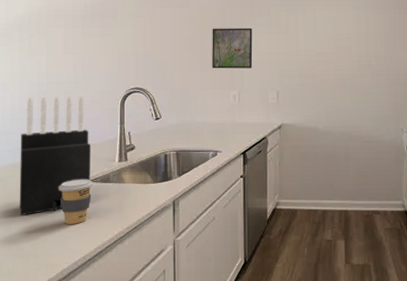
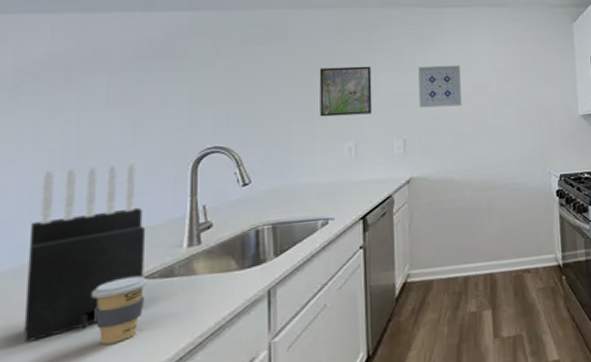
wall art: none [290,29,327,66] -> present [418,65,462,108]

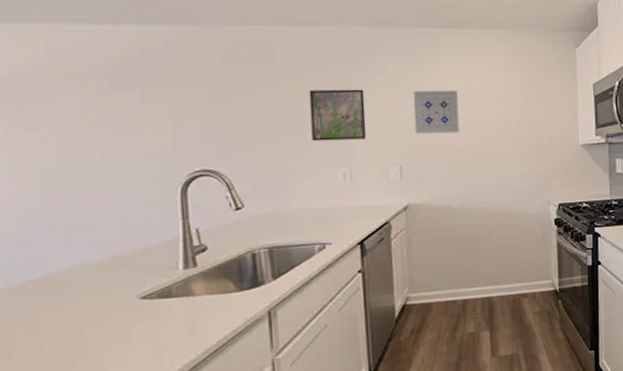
knife block: present [23,163,146,343] -> none [18,185,143,358]
coffee cup: present [91,275,149,345] -> none [89,296,147,360]

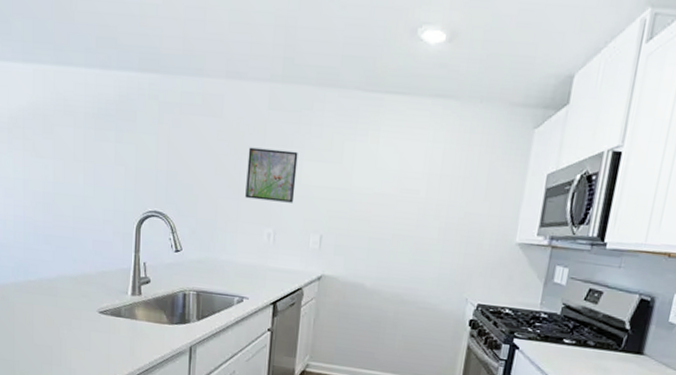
wall art: present [414,90,459,134] -> none [340,159,390,210]

